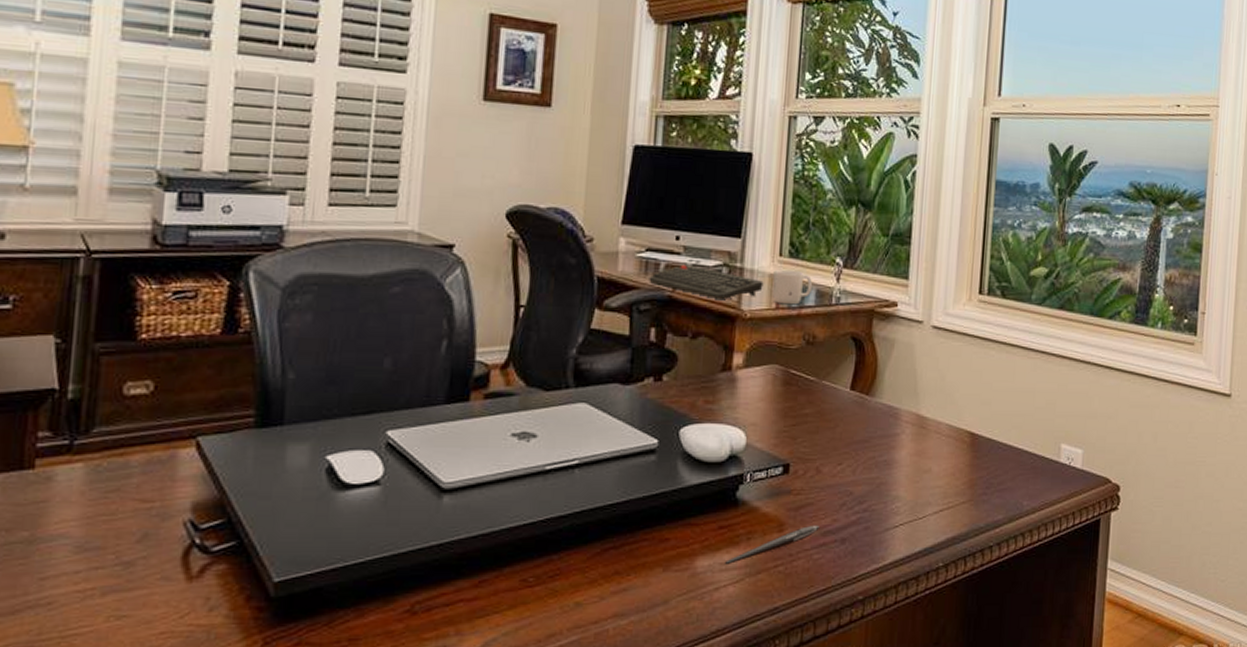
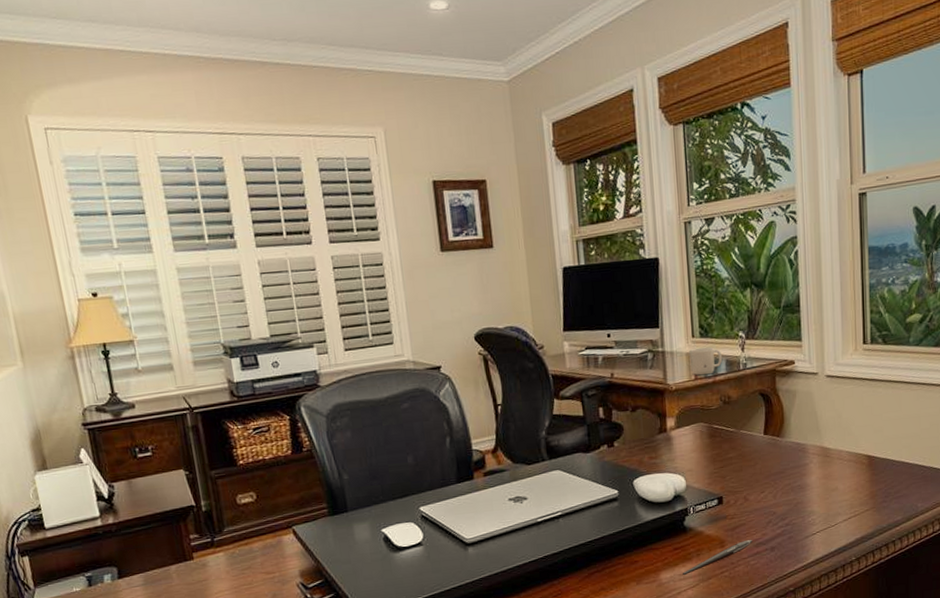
computer keyboard: present [649,264,764,300] -> none [591,355,683,379]

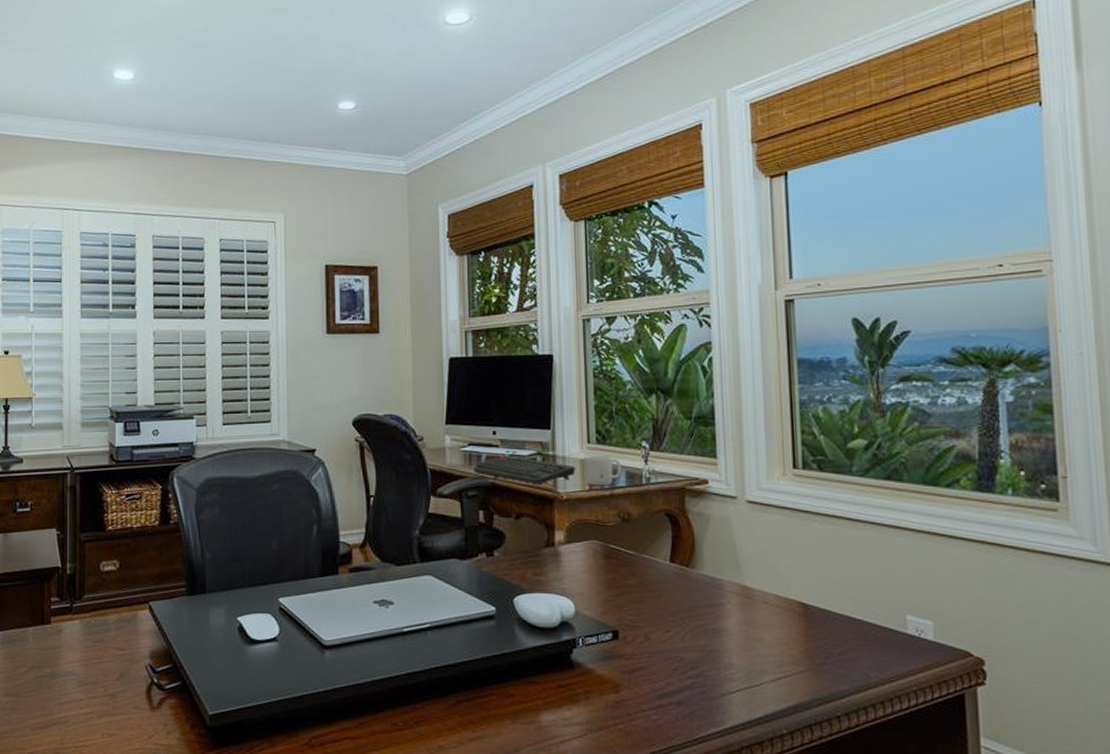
computer keyboard: none [591,355,683,379] -> present [473,455,576,485]
pen: present [683,539,753,576] -> none [567,687,654,721]

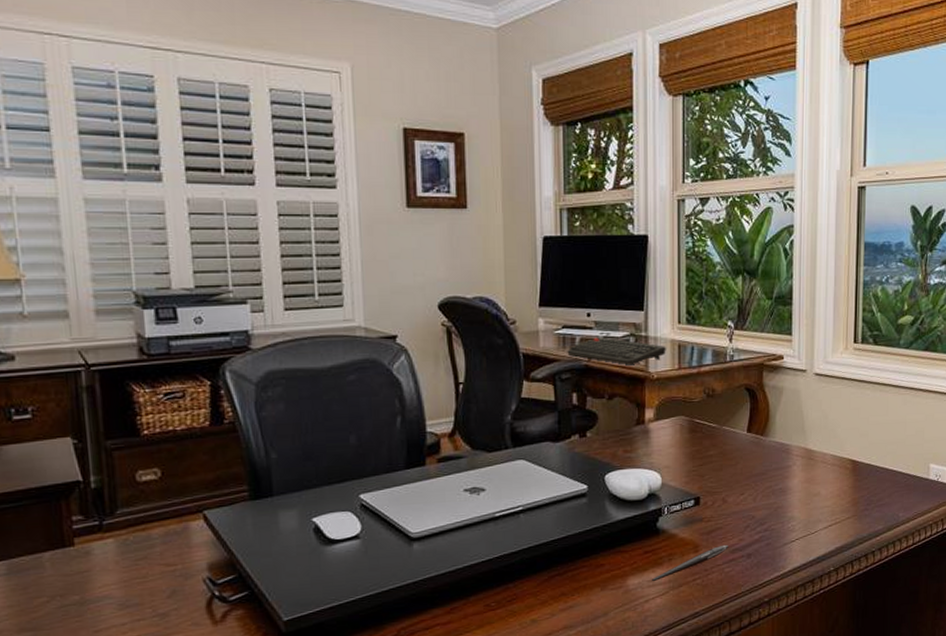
pen: none [567,687,654,721] -> present [652,544,728,582]
mug: present [584,455,622,486] -> none [674,334,709,365]

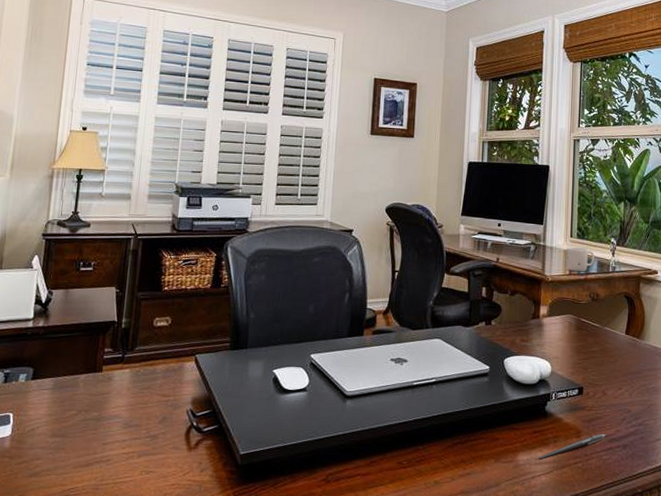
computer keyboard: present [567,337,666,366] -> none [480,243,560,268]
mug: none [674,334,709,365] -> present [566,246,595,272]

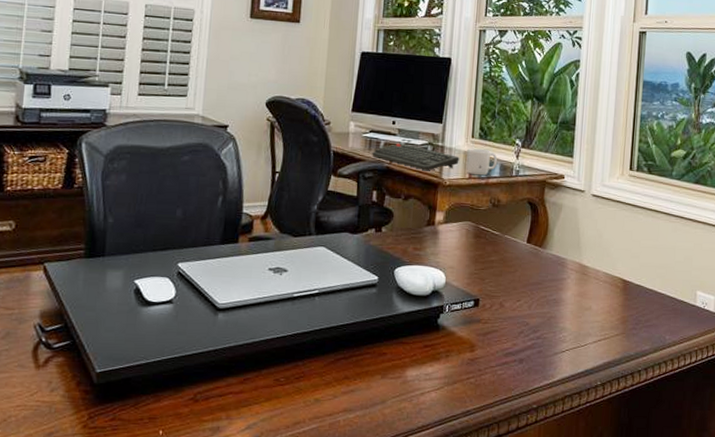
computer keyboard: none [480,243,560,268] -> present [372,143,460,171]
pen: present [539,433,607,461] -> none [429,347,502,376]

